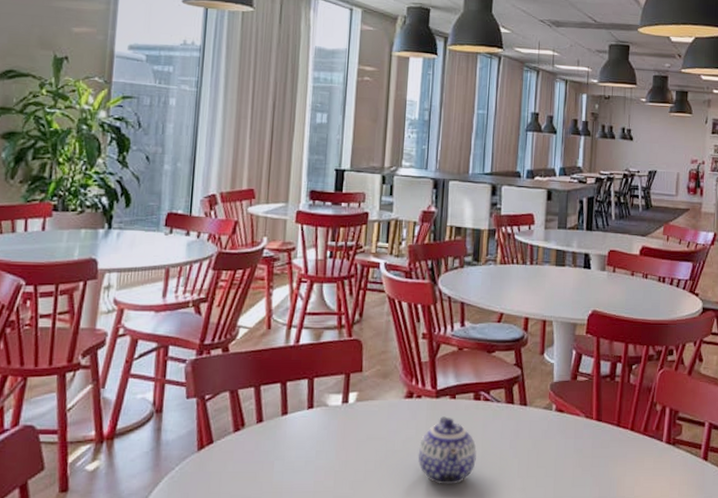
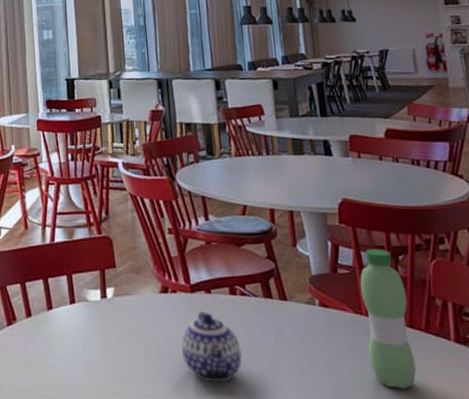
water bottle: none [592,358,633,485] -> present [360,248,417,389]

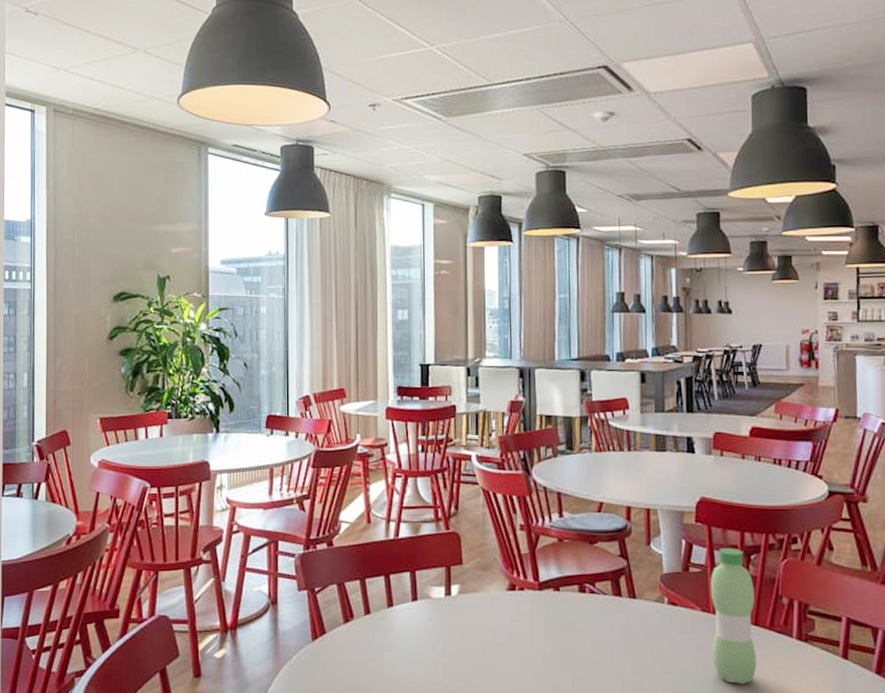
teapot: present [181,312,242,383] -> none [525,609,586,679]

